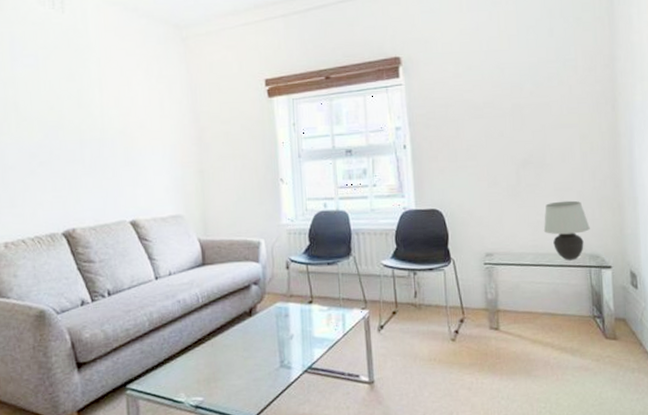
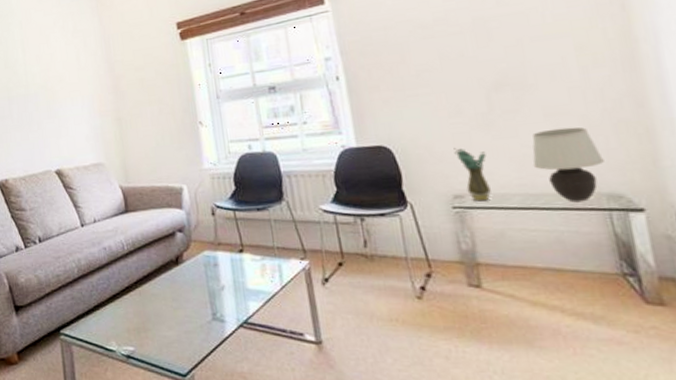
vase: none [489,214,513,259] -> present [453,148,491,202]

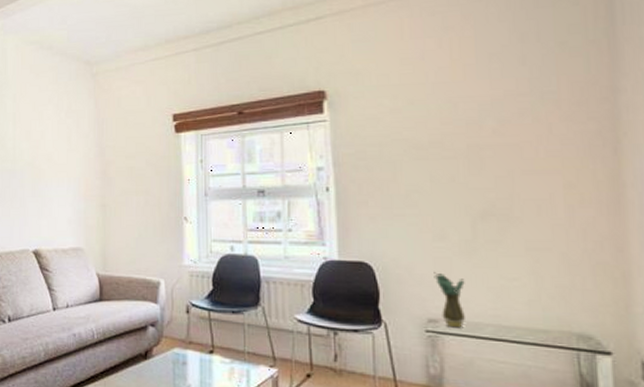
table lamp: present [532,127,604,203] -> none [509,264,578,339]

